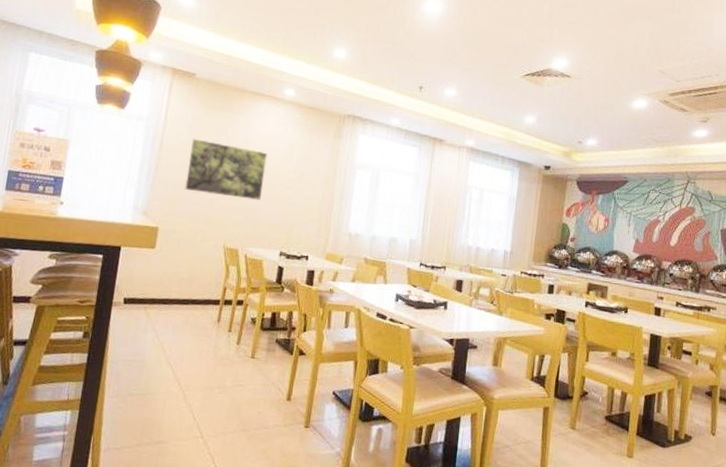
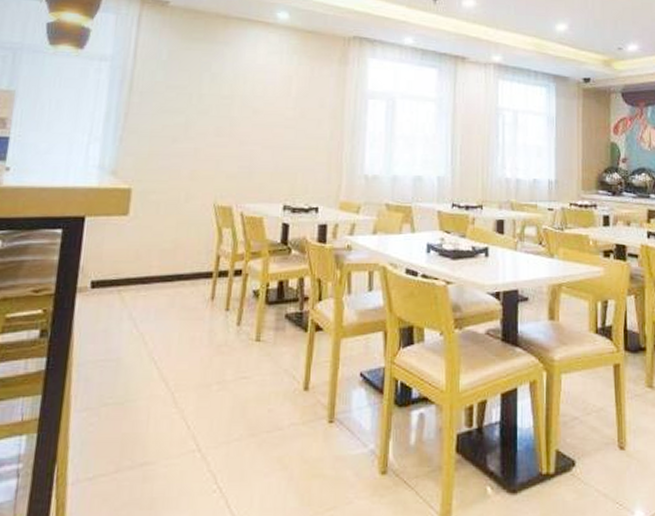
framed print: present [184,138,268,201] -> none [161,77,261,146]

